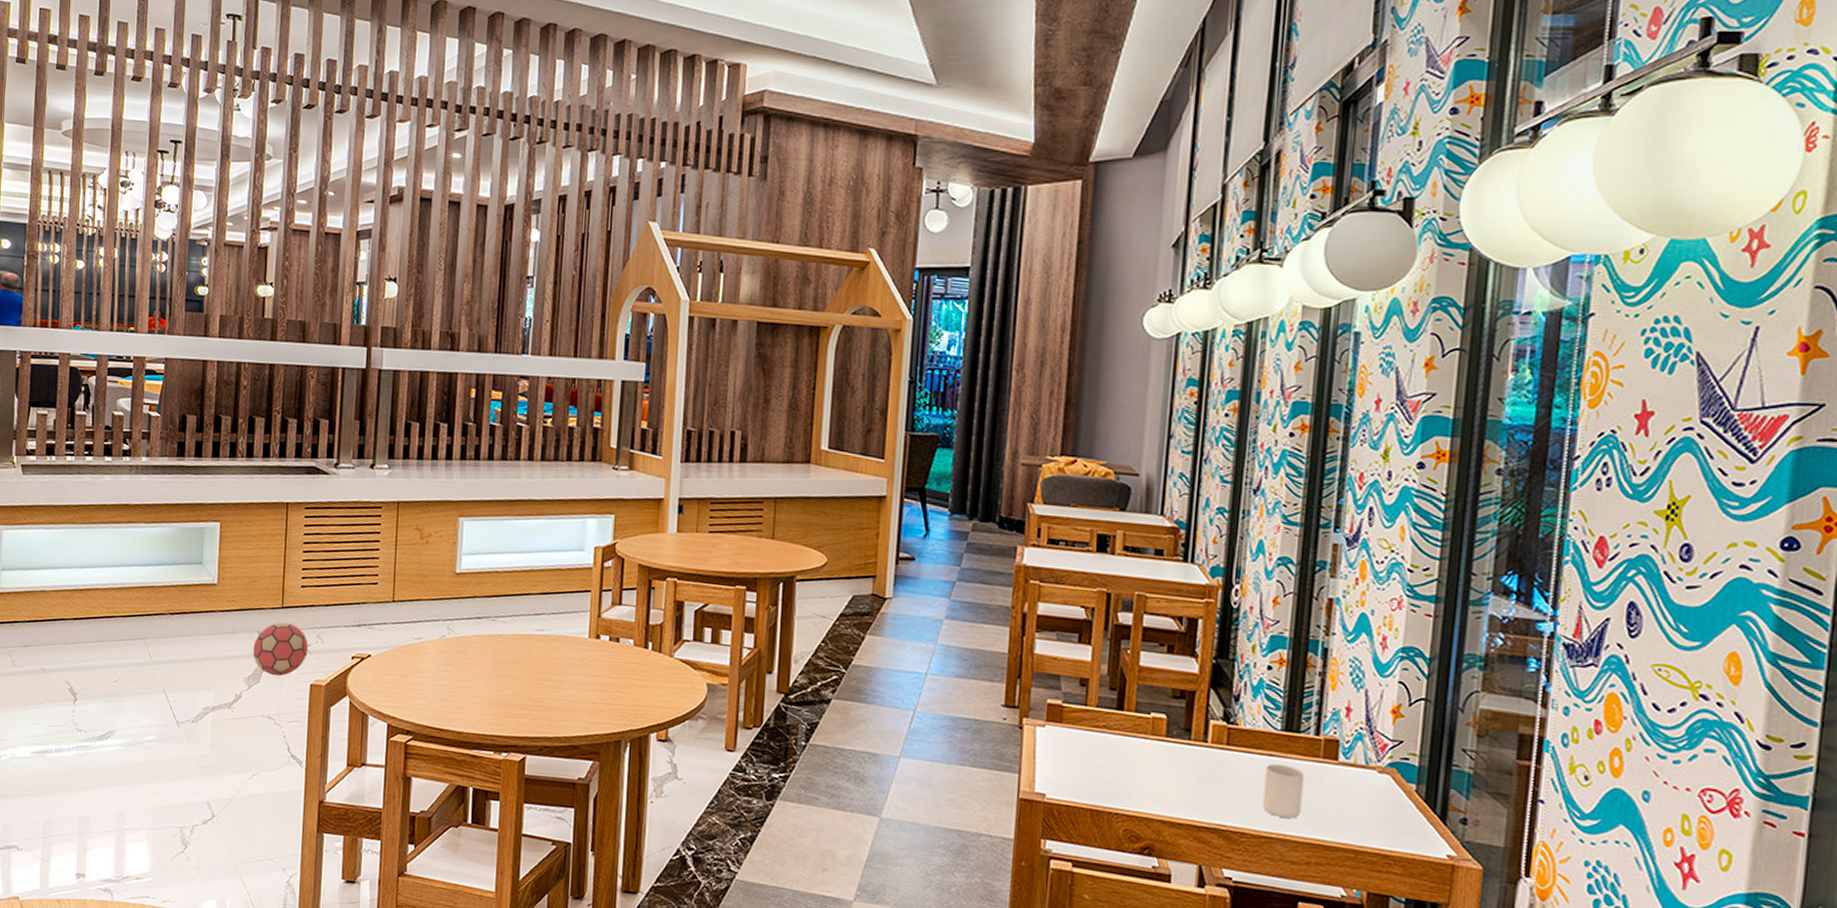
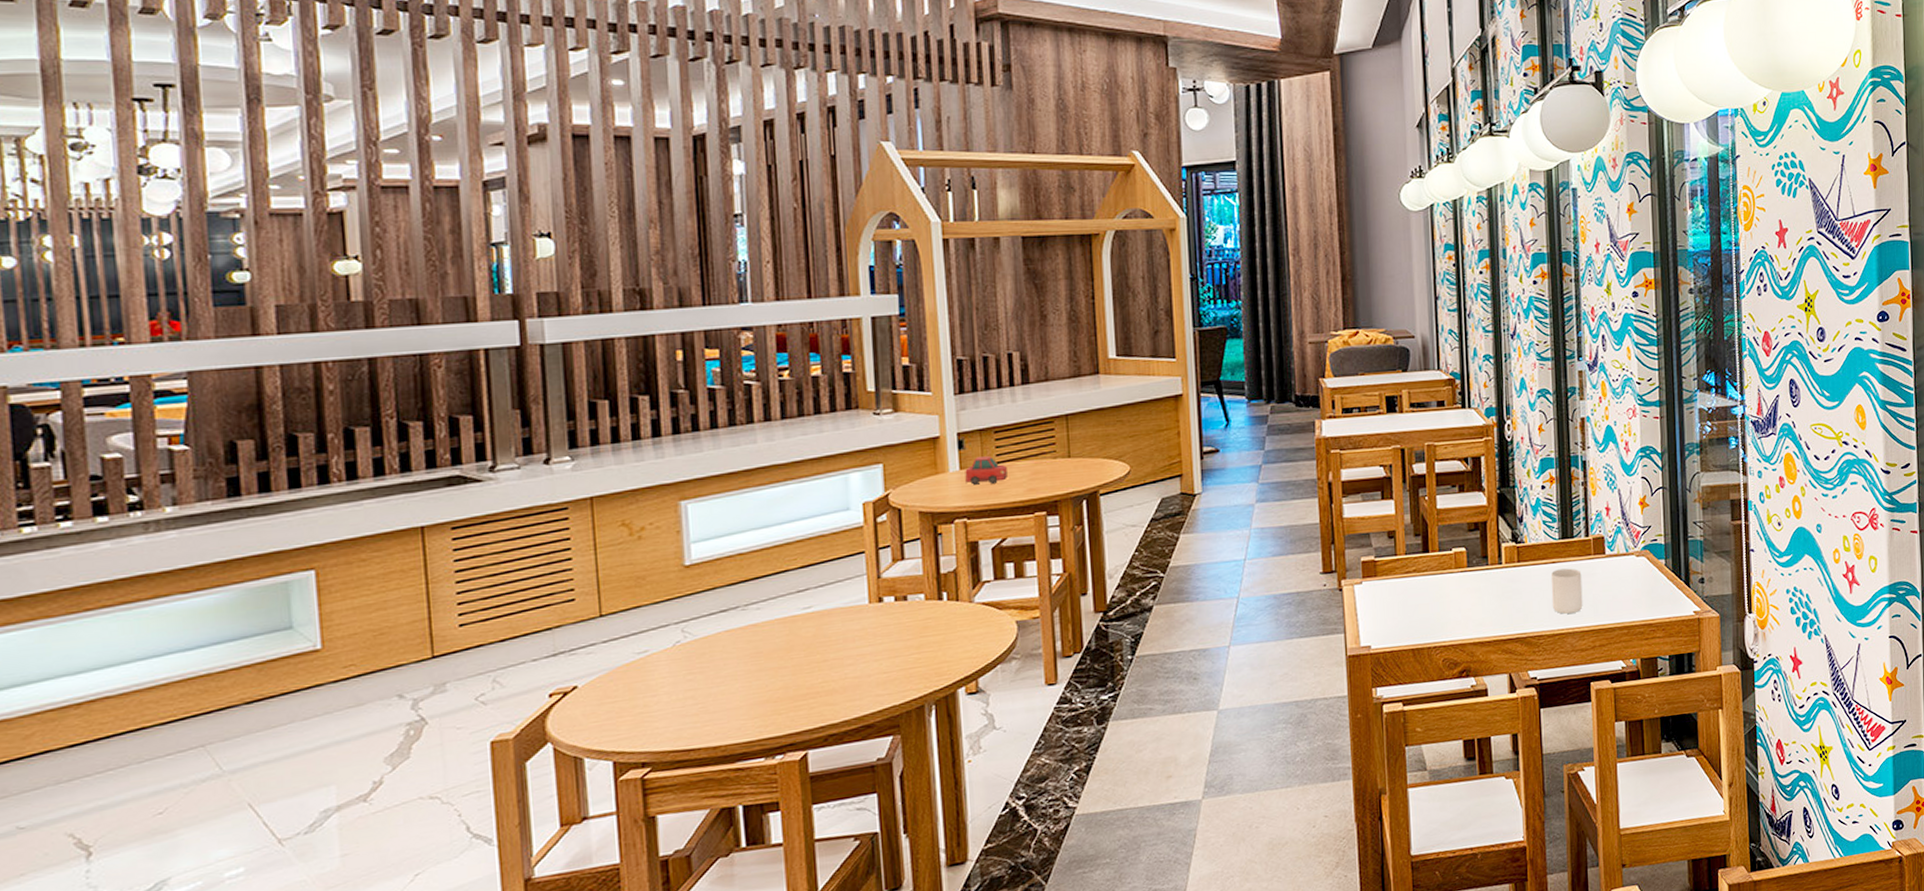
toy ball: present [253,622,308,676] -> none [393,674,481,745]
toy car: none [680,523,717,551] -> present [965,456,1007,485]

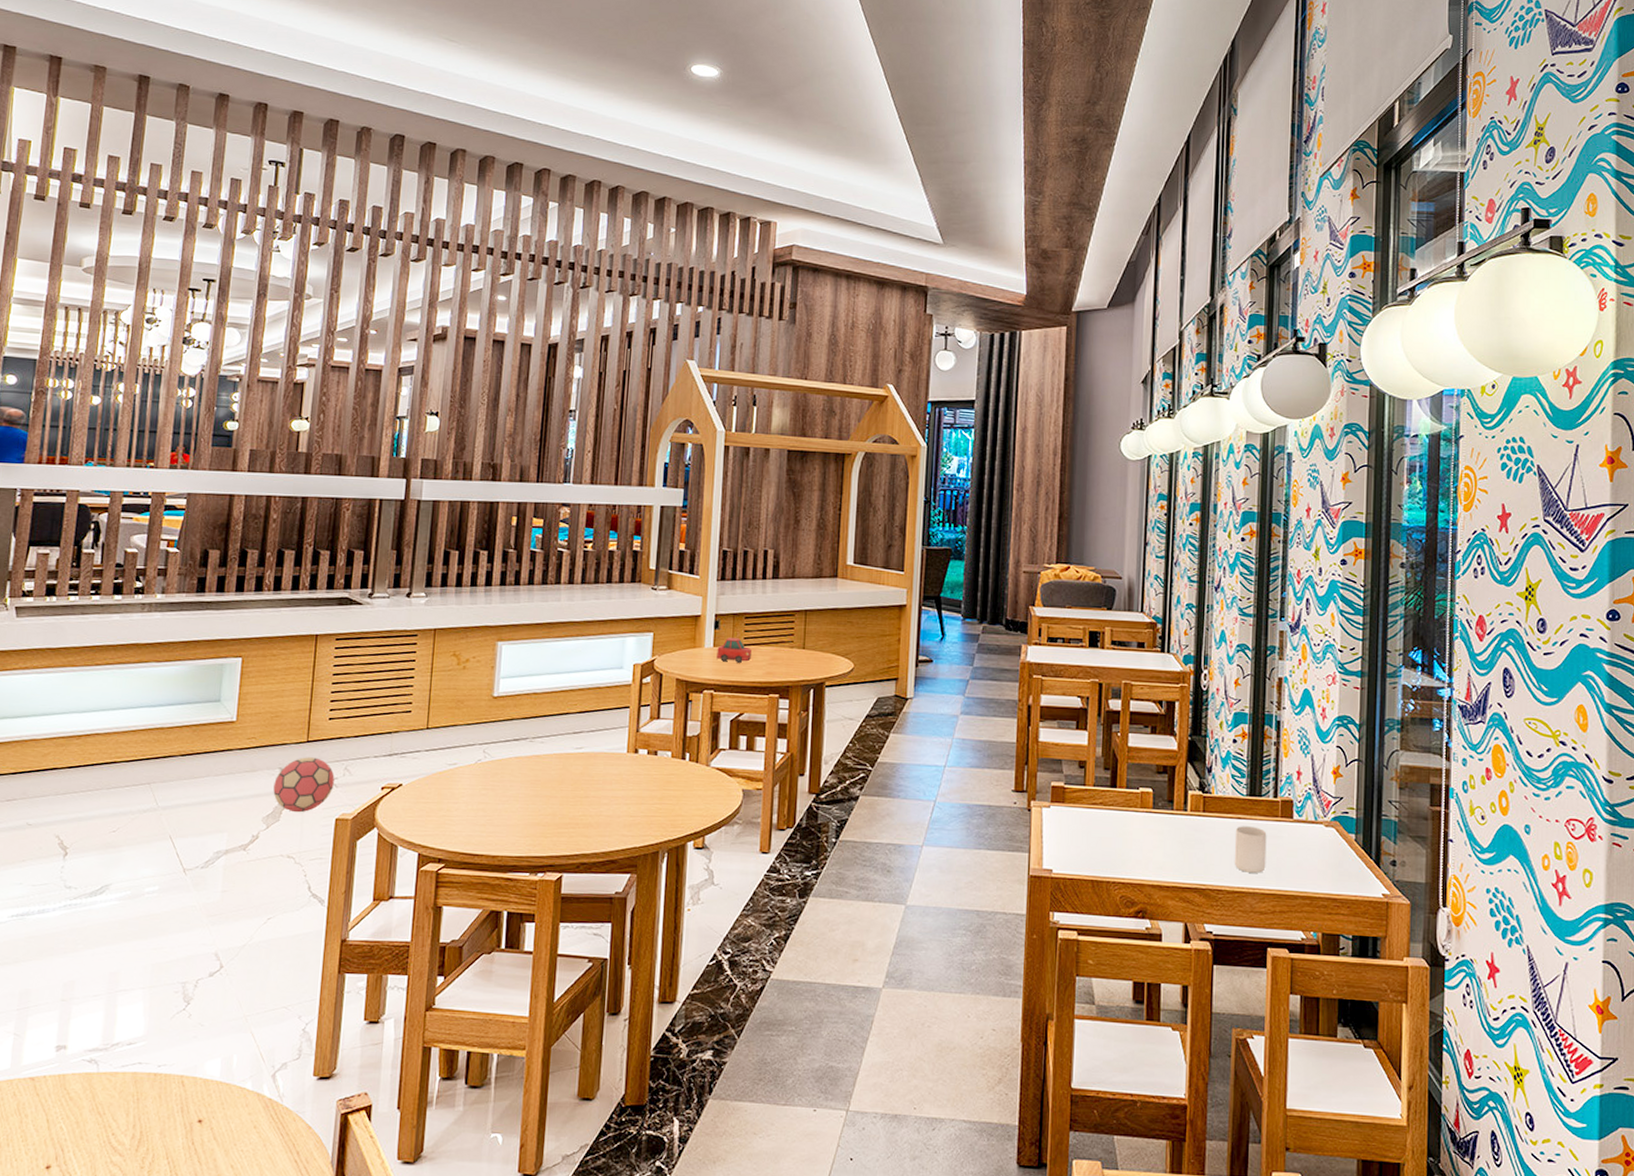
toy ball: none [393,674,481,745] -> present [273,757,335,813]

